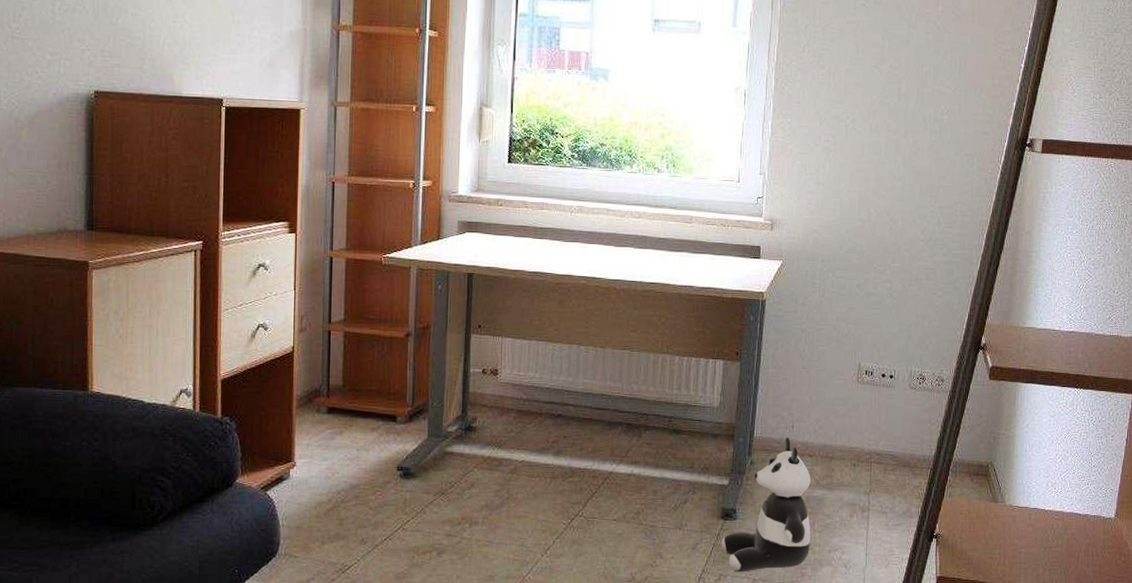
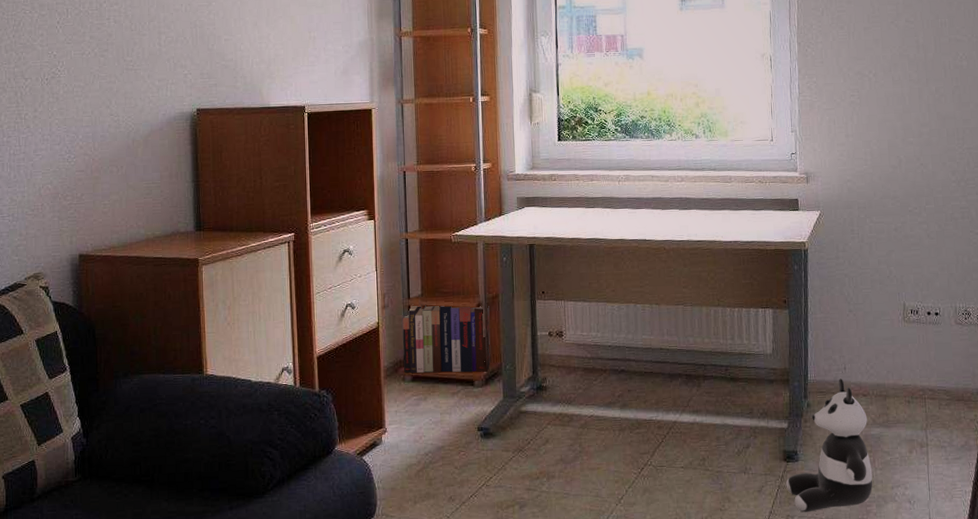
books: none [319,329,419,408] -> present [402,304,491,373]

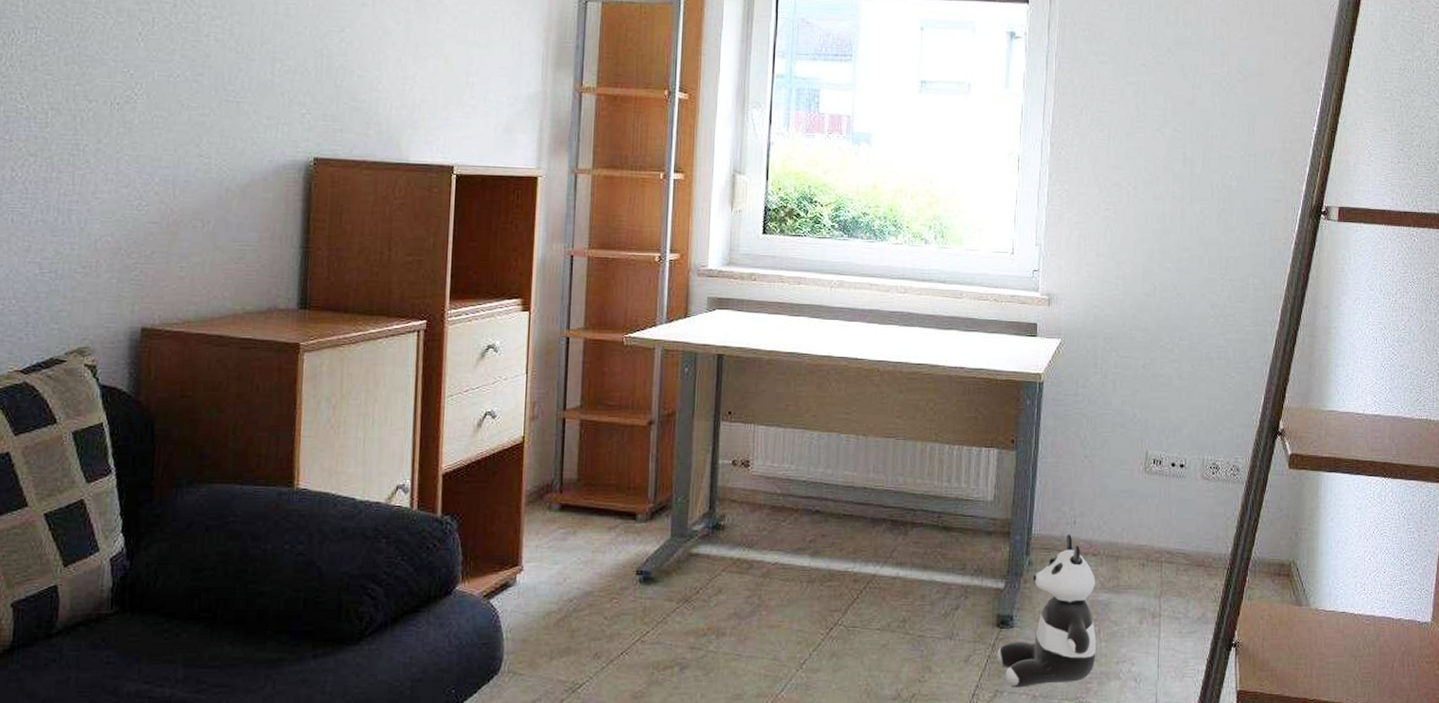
books: present [402,304,491,373] -> none [551,417,663,504]

